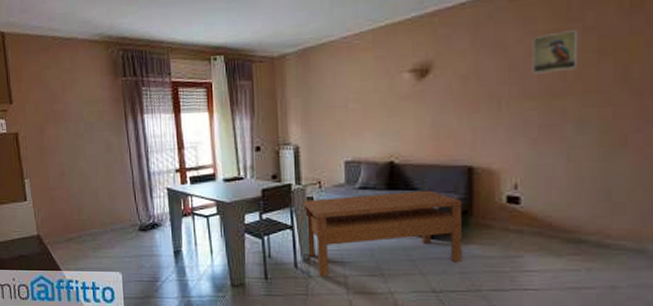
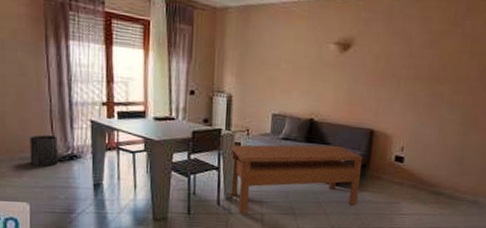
trash can: none [118,206,143,237] -> present [29,135,59,167]
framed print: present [532,30,578,74] -> none [425,33,459,64]

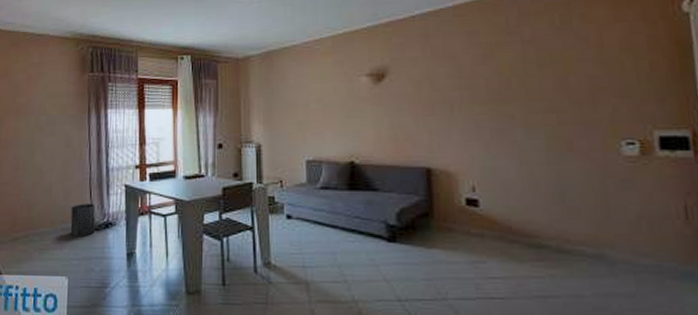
coffee table: present [229,144,363,214] -> none [264,191,426,284]

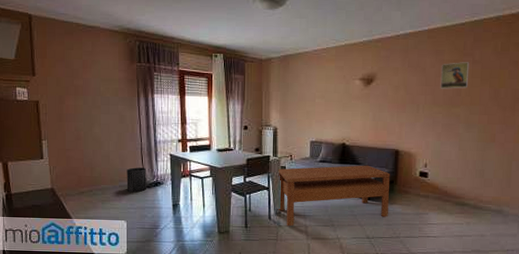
coffee table: none [264,191,426,284] -> present [278,165,391,227]
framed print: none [477,43,521,81] -> present [440,62,470,89]

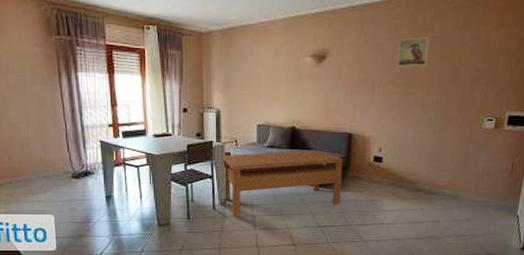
trash can: present [126,167,147,193] -> none [50,156,76,184]

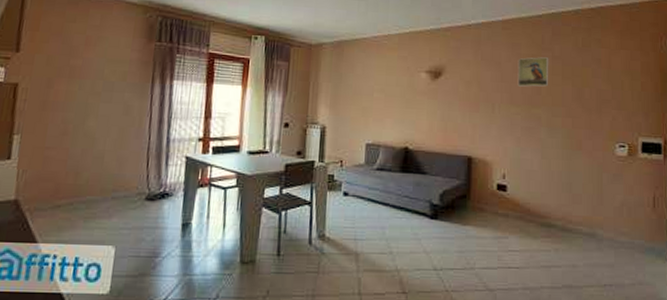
coffee table: present [222,150,344,217] -> none [322,174,463,254]

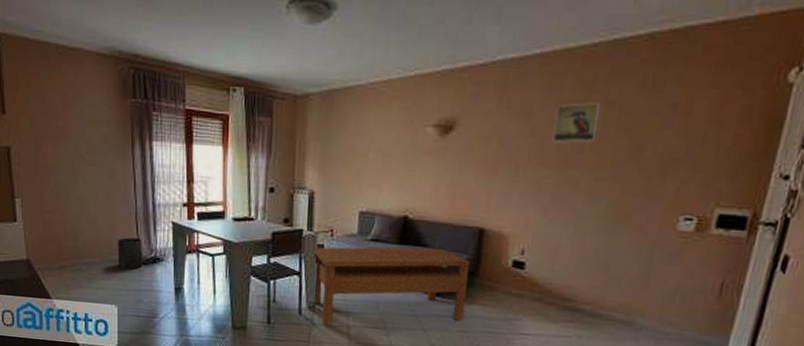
trash can: none [122,173,152,207] -> present [117,237,143,270]
coffee table: none [322,174,463,254] -> present [312,247,471,326]

